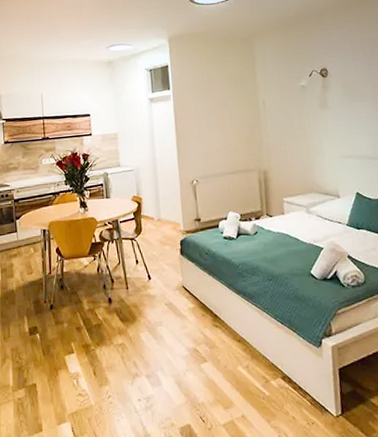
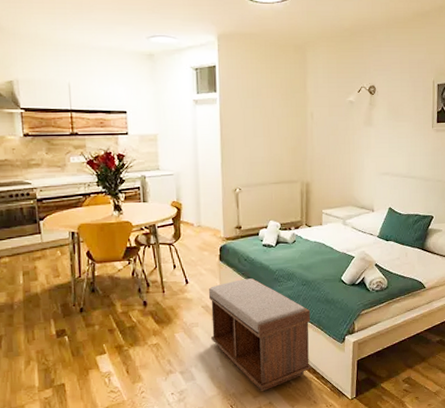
bench: none [171,273,287,403] -> present [208,278,312,392]

